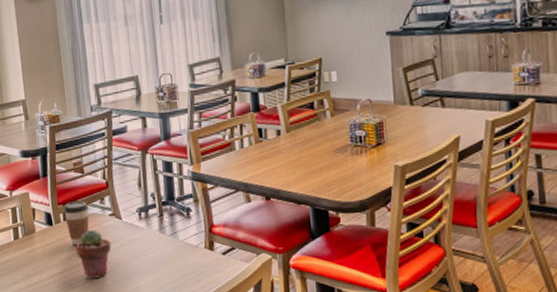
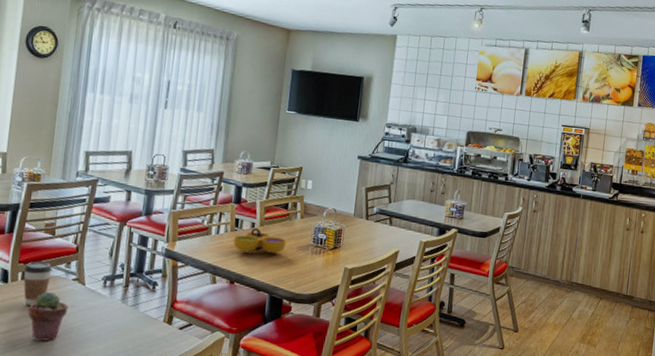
decorative bowl: none [259,135,320,164] -> present [233,228,287,253]

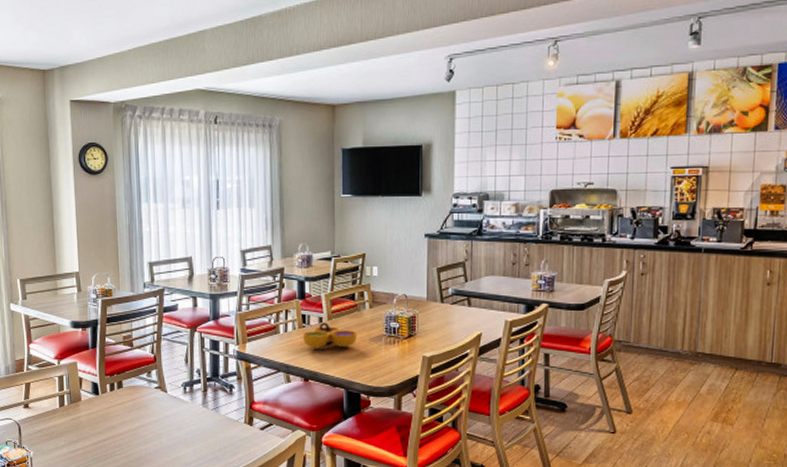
coffee cup: present [23,261,53,305] -> none [111,372,136,414]
potted succulent: present [28,291,68,342] -> none [121,400,155,448]

